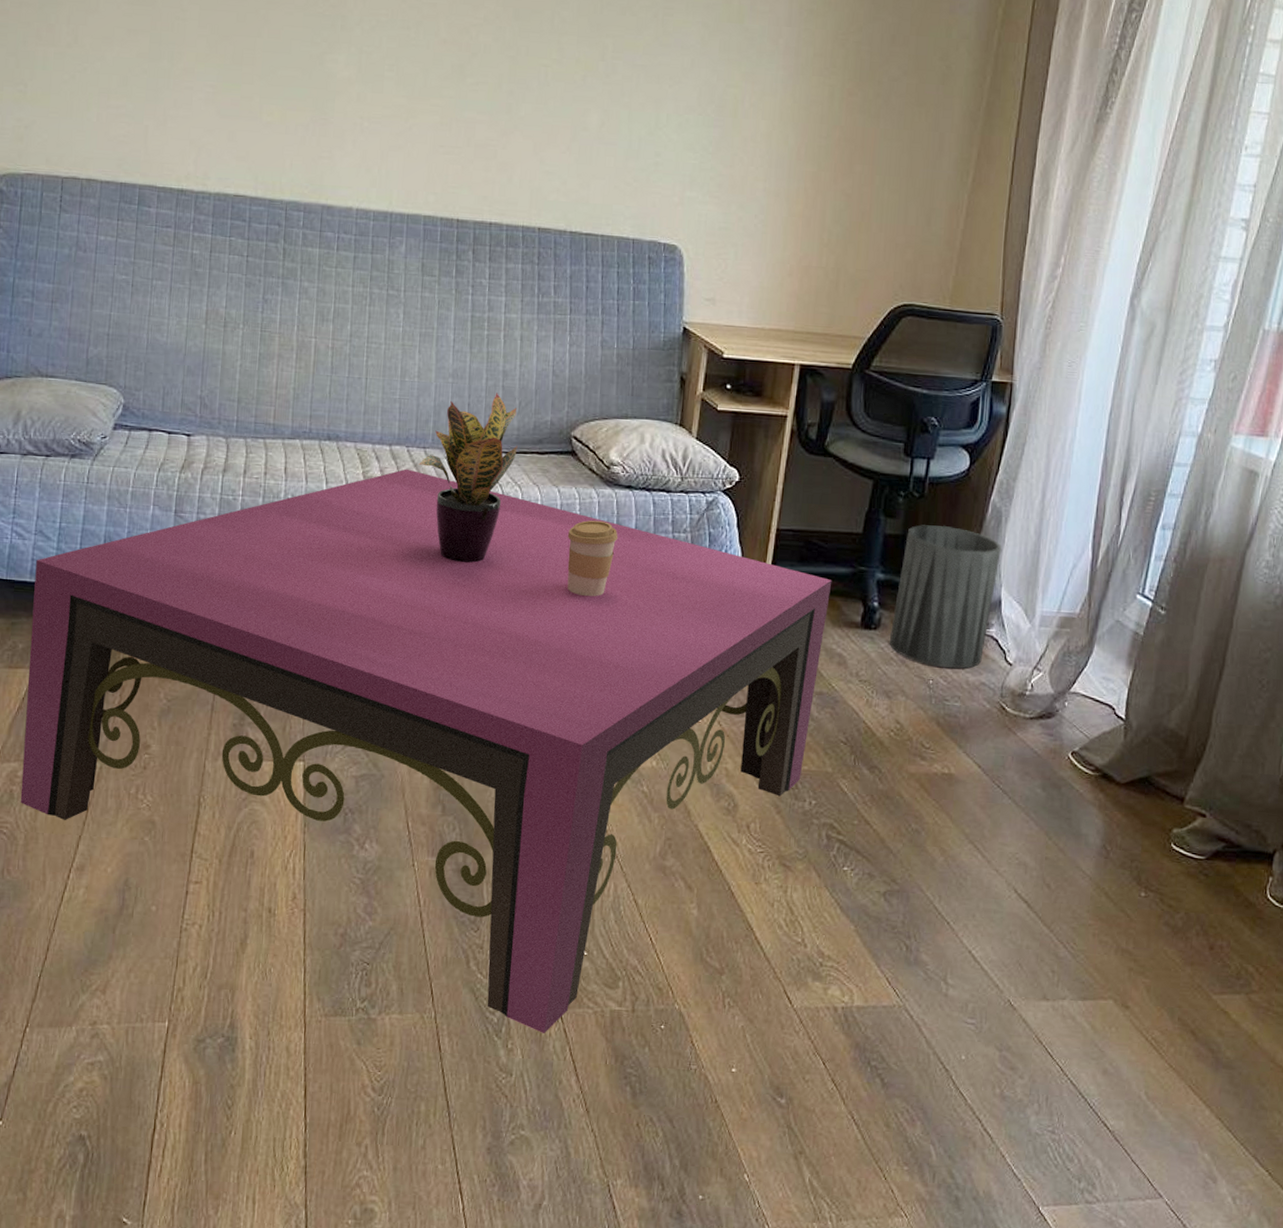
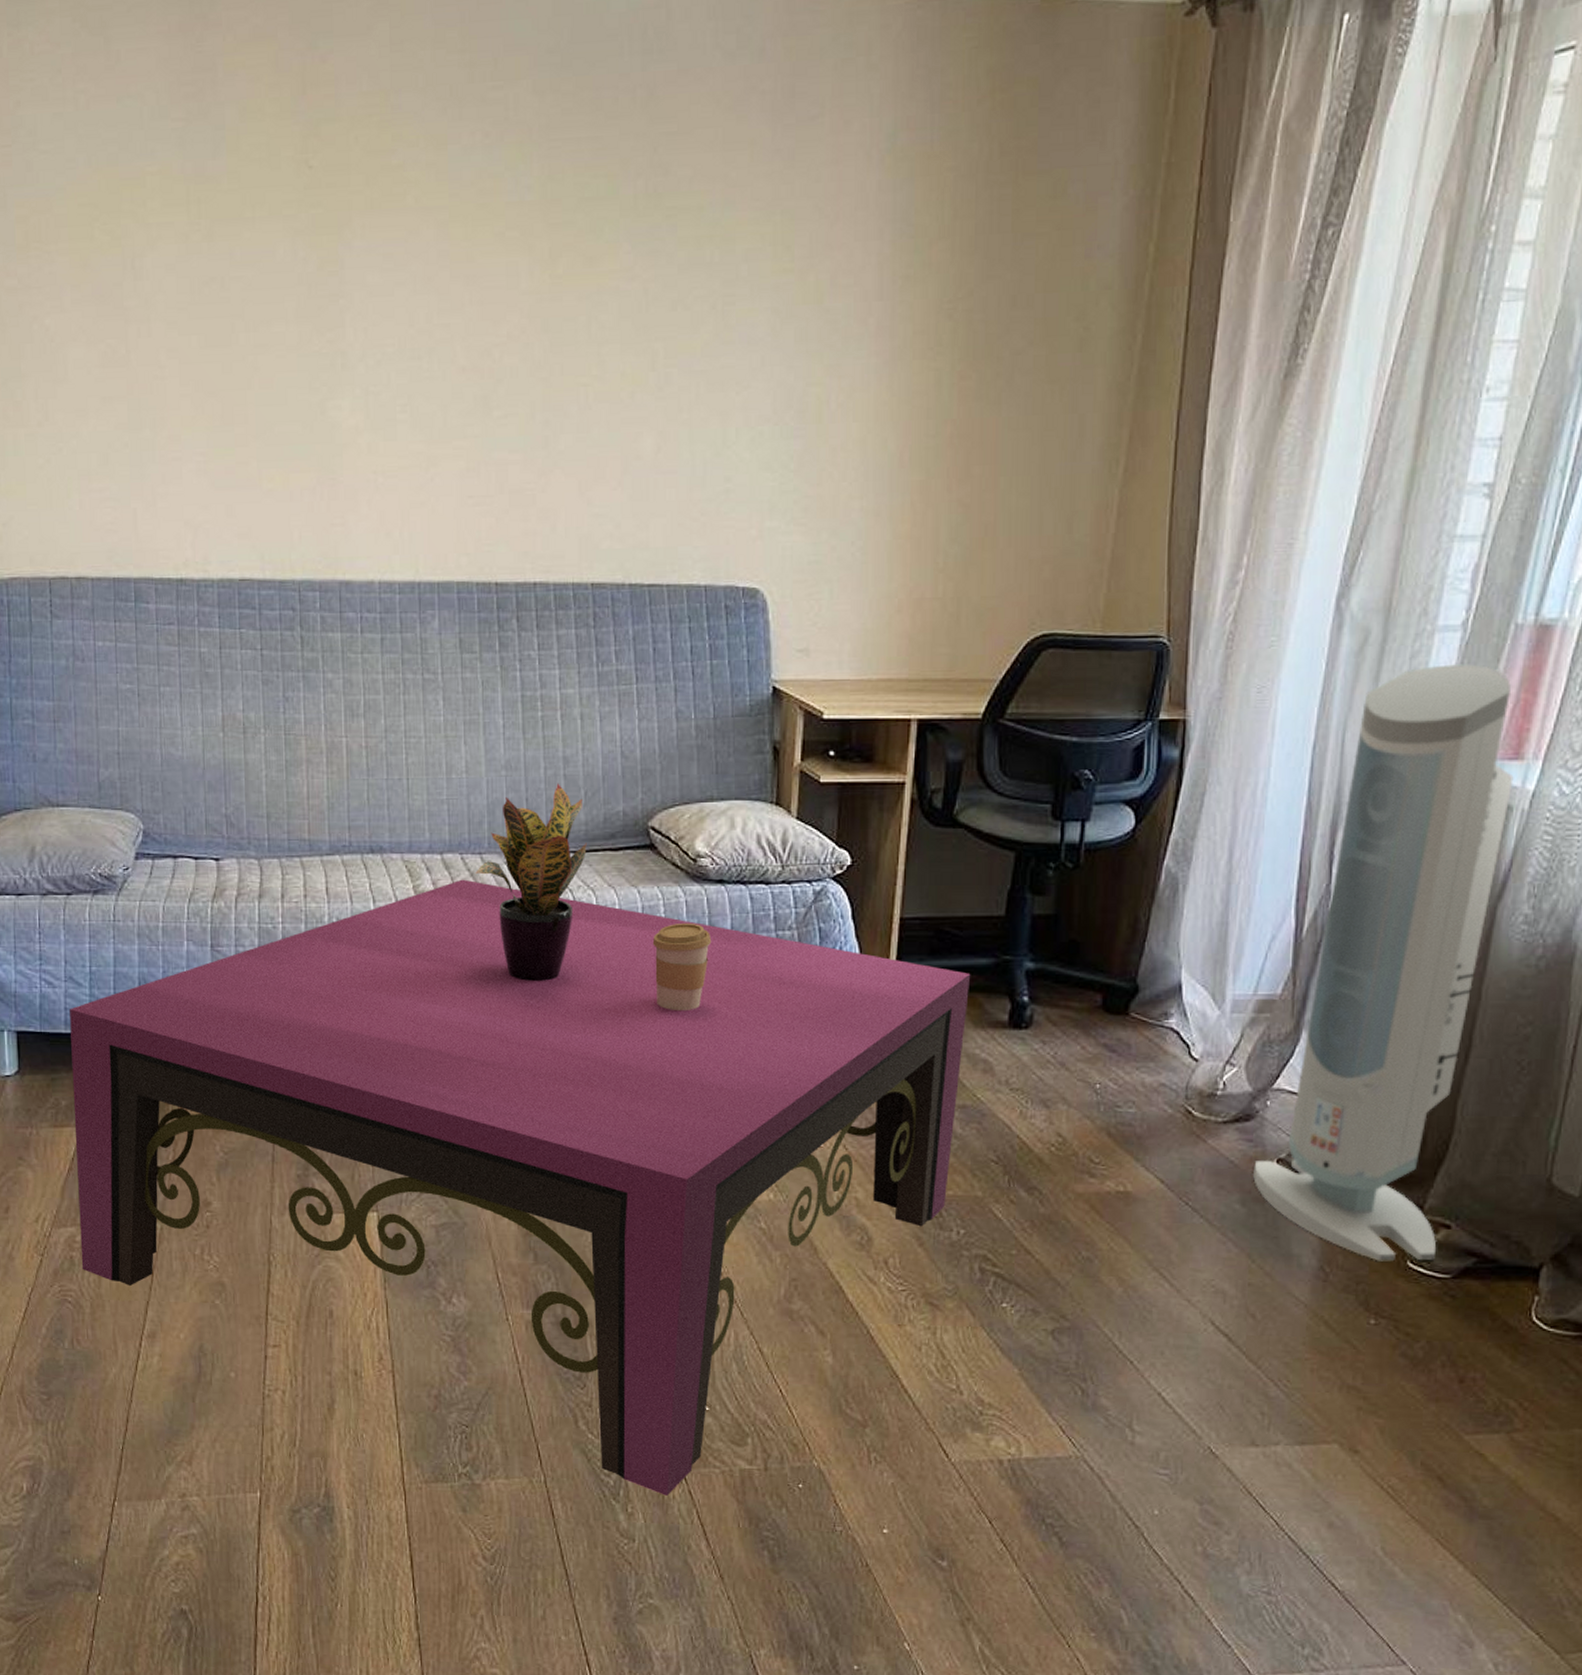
trash can: present [889,524,1002,669] -> none [1044,899,1181,1069]
air purifier: none [1052,356,1260,843] -> present [1253,664,1514,1262]

